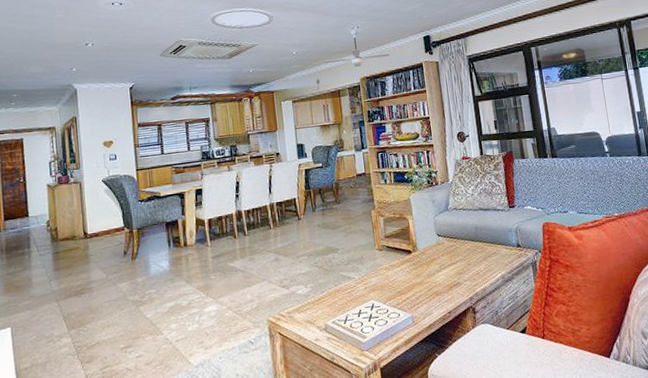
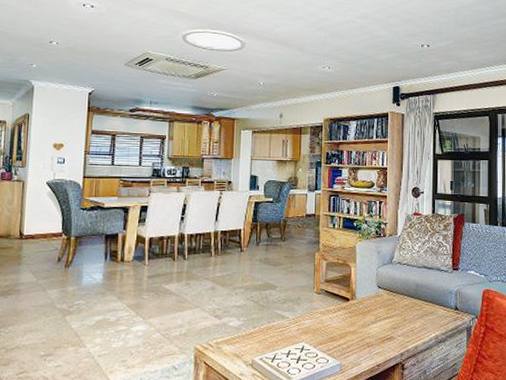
ceiling fan: present [323,30,390,67] -> none [290,69,357,107]

